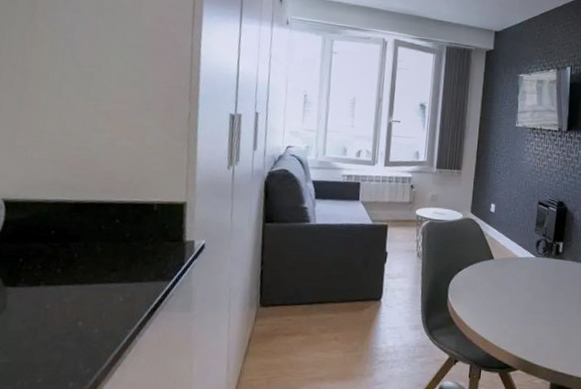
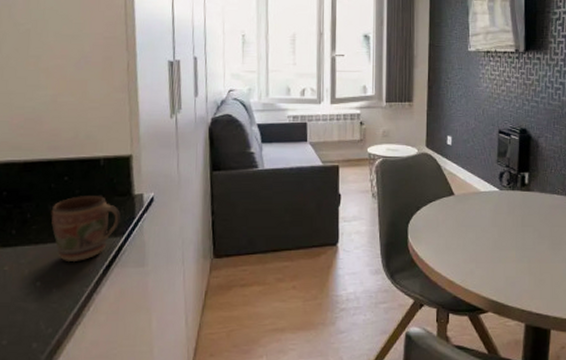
mug: none [98,239,170,304] -> present [51,196,121,263]

